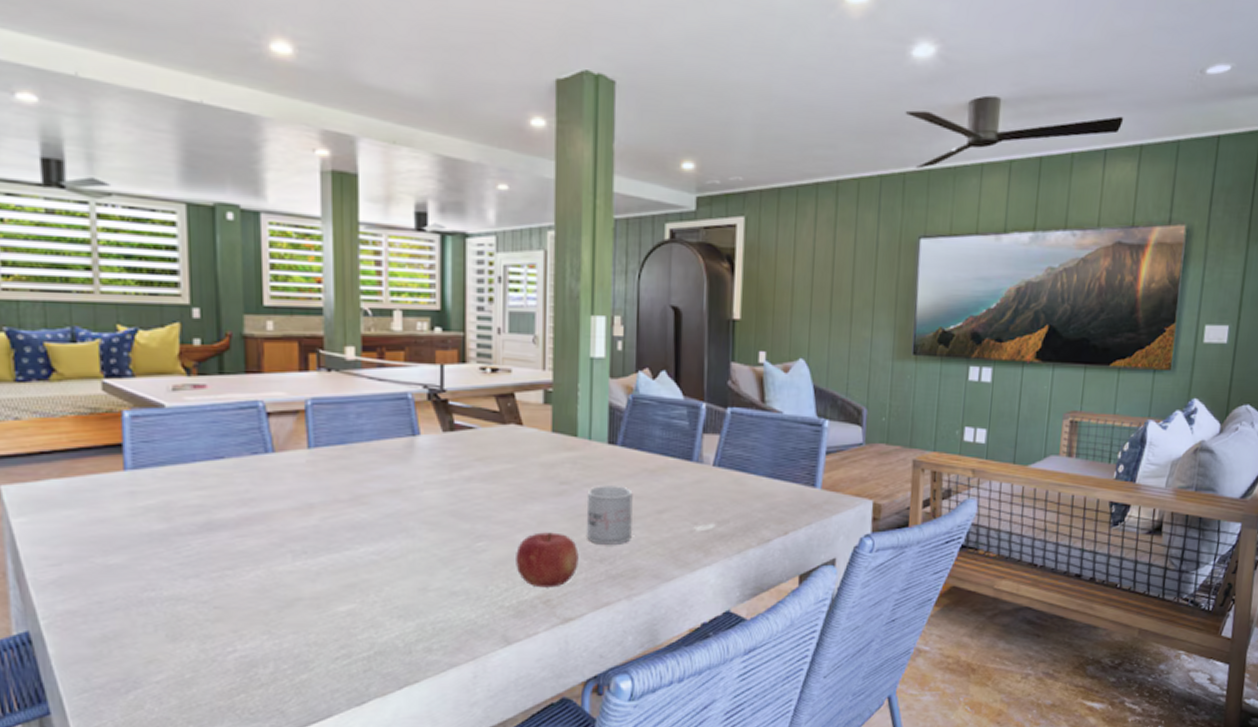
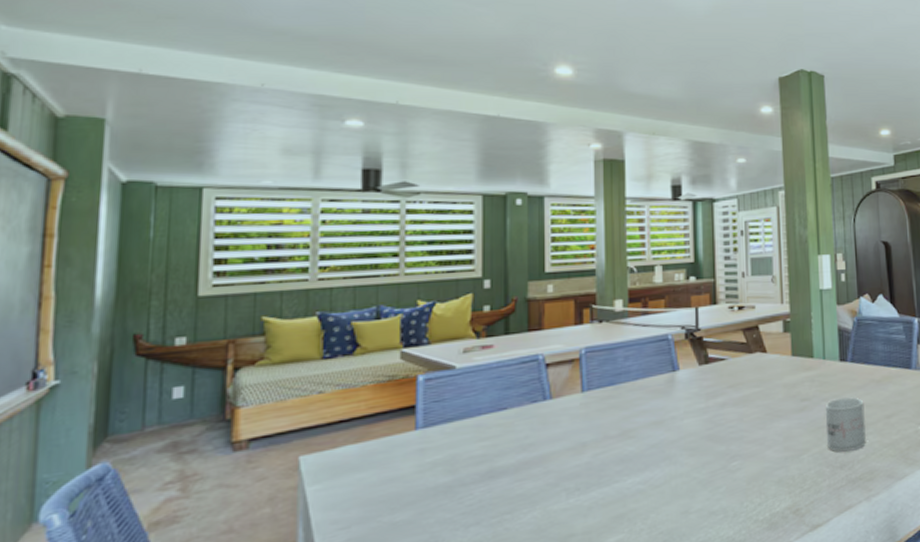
fruit: present [516,532,579,588] -> none [767,445,822,499]

